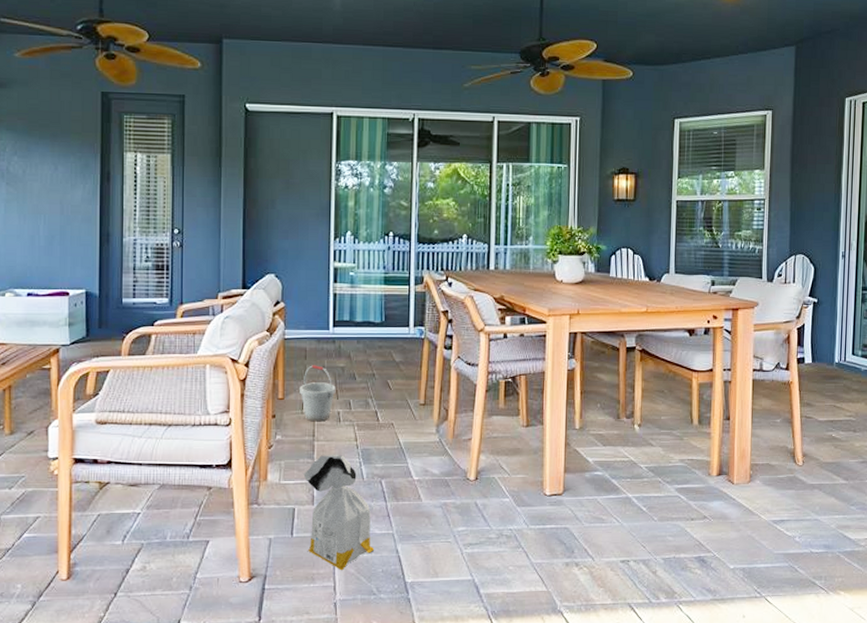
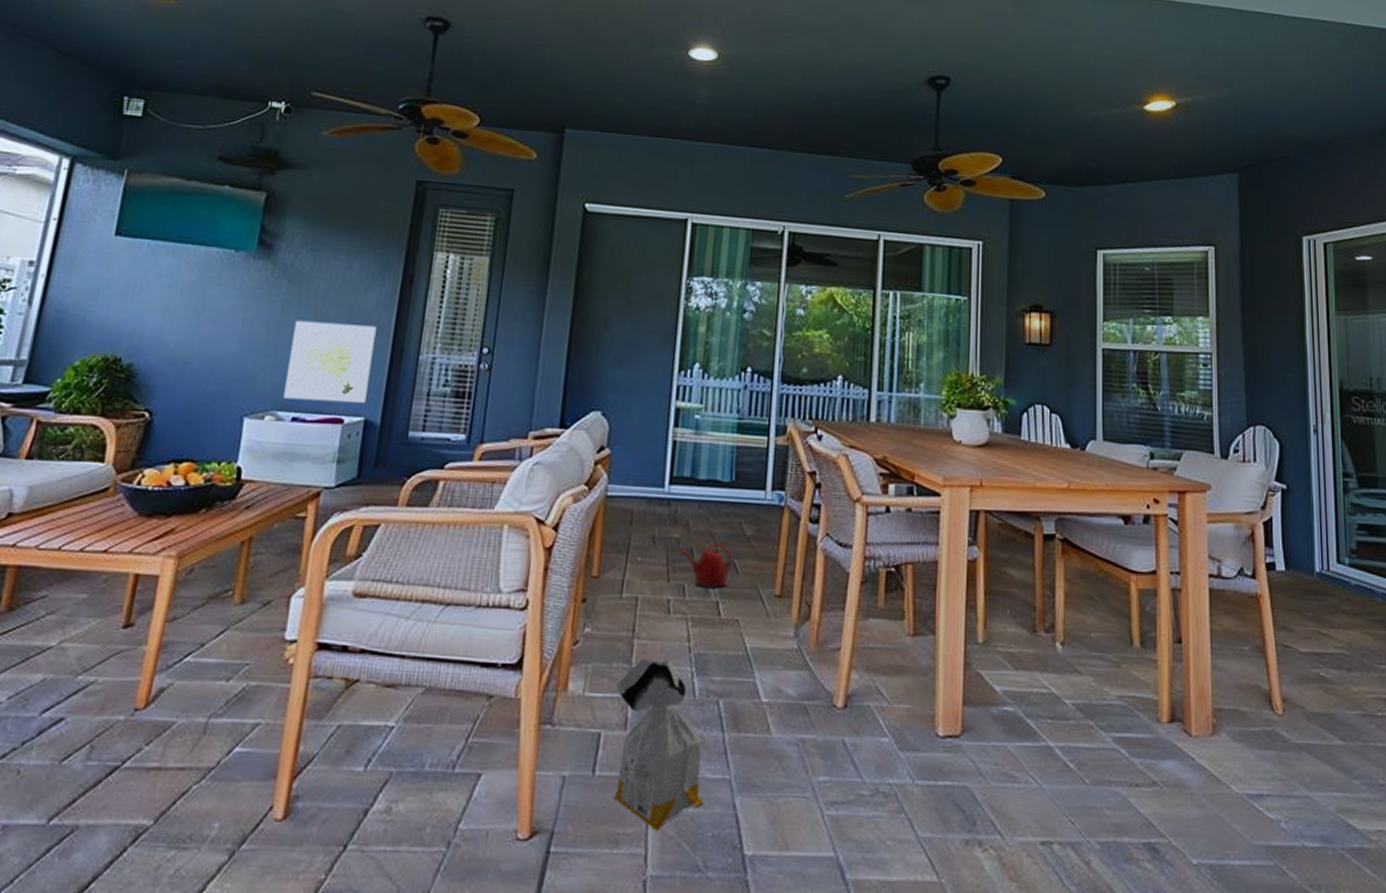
wall art: none [18,215,85,279] -> present [283,320,377,403]
bucket: present [300,365,336,422] -> none [620,533,668,612]
watering can: none [342,369,386,402] -> present [677,543,732,589]

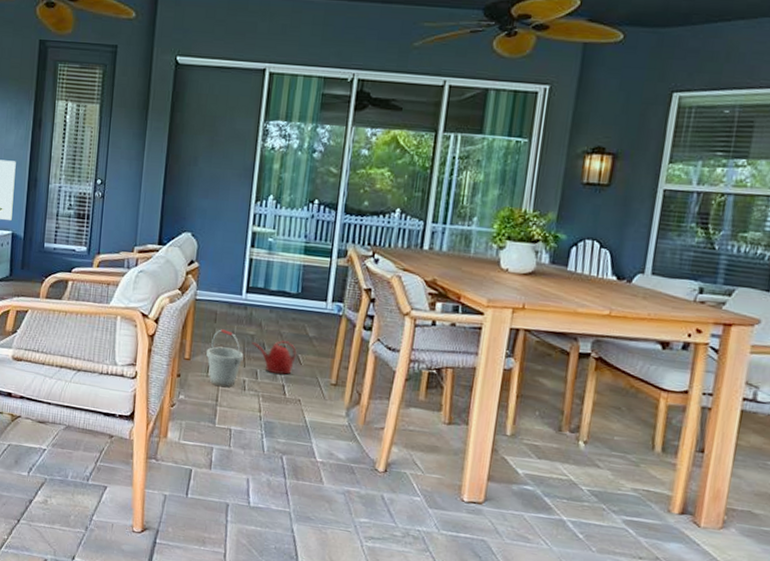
bag: present [614,658,704,832] -> none [201,421,269,540]
bucket: none [620,533,668,612] -> present [206,329,244,388]

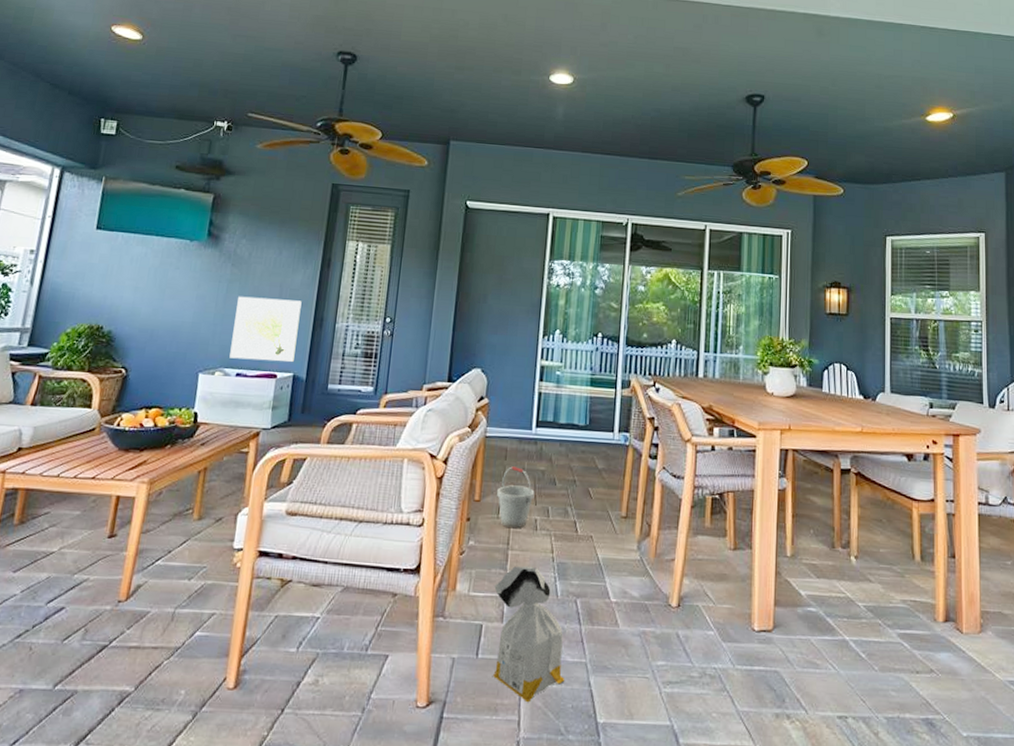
bag: none [201,421,269,540] -> present [493,565,565,703]
watering can: present [251,340,297,375] -> none [542,475,587,511]

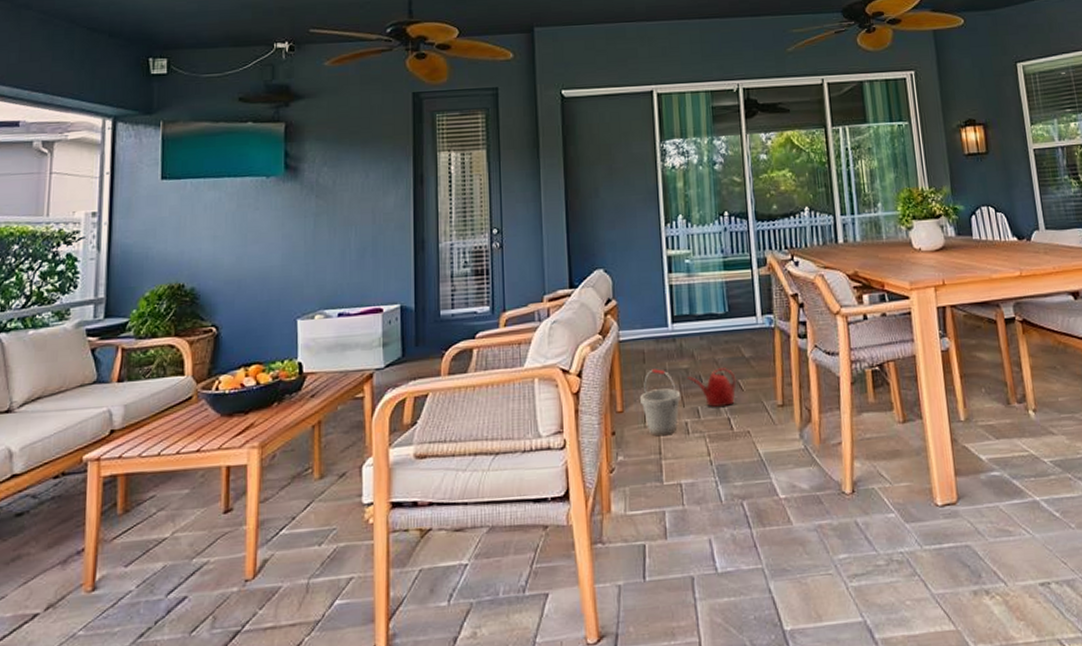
wall art: present [229,296,302,362] -> none [328,224,399,298]
bag: present [493,565,565,703] -> none [652,473,743,621]
watering can: none [542,475,587,511] -> present [687,368,736,408]

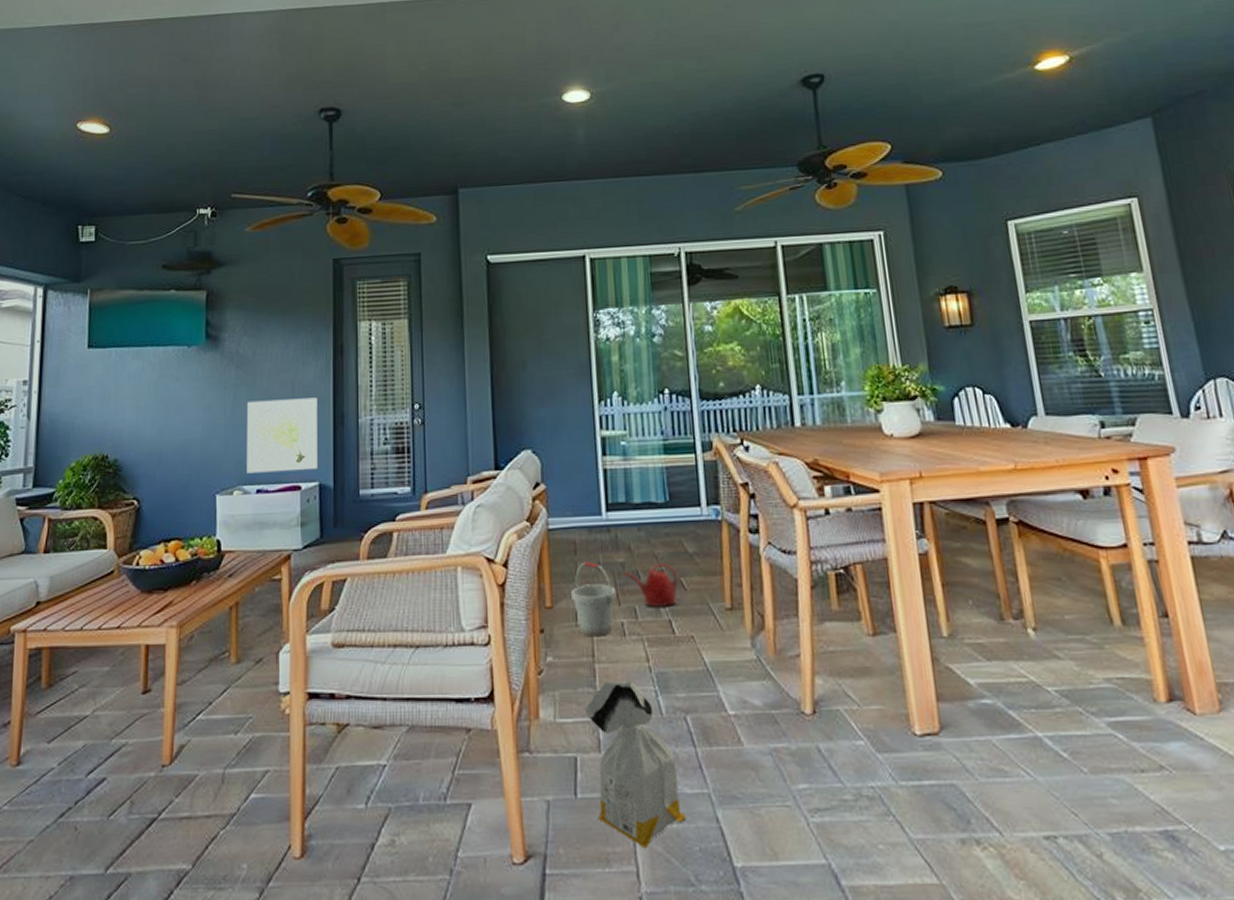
wall art: none [328,224,399,298] -> present [247,397,318,474]
bag: none [652,473,743,621] -> present [584,680,687,849]

